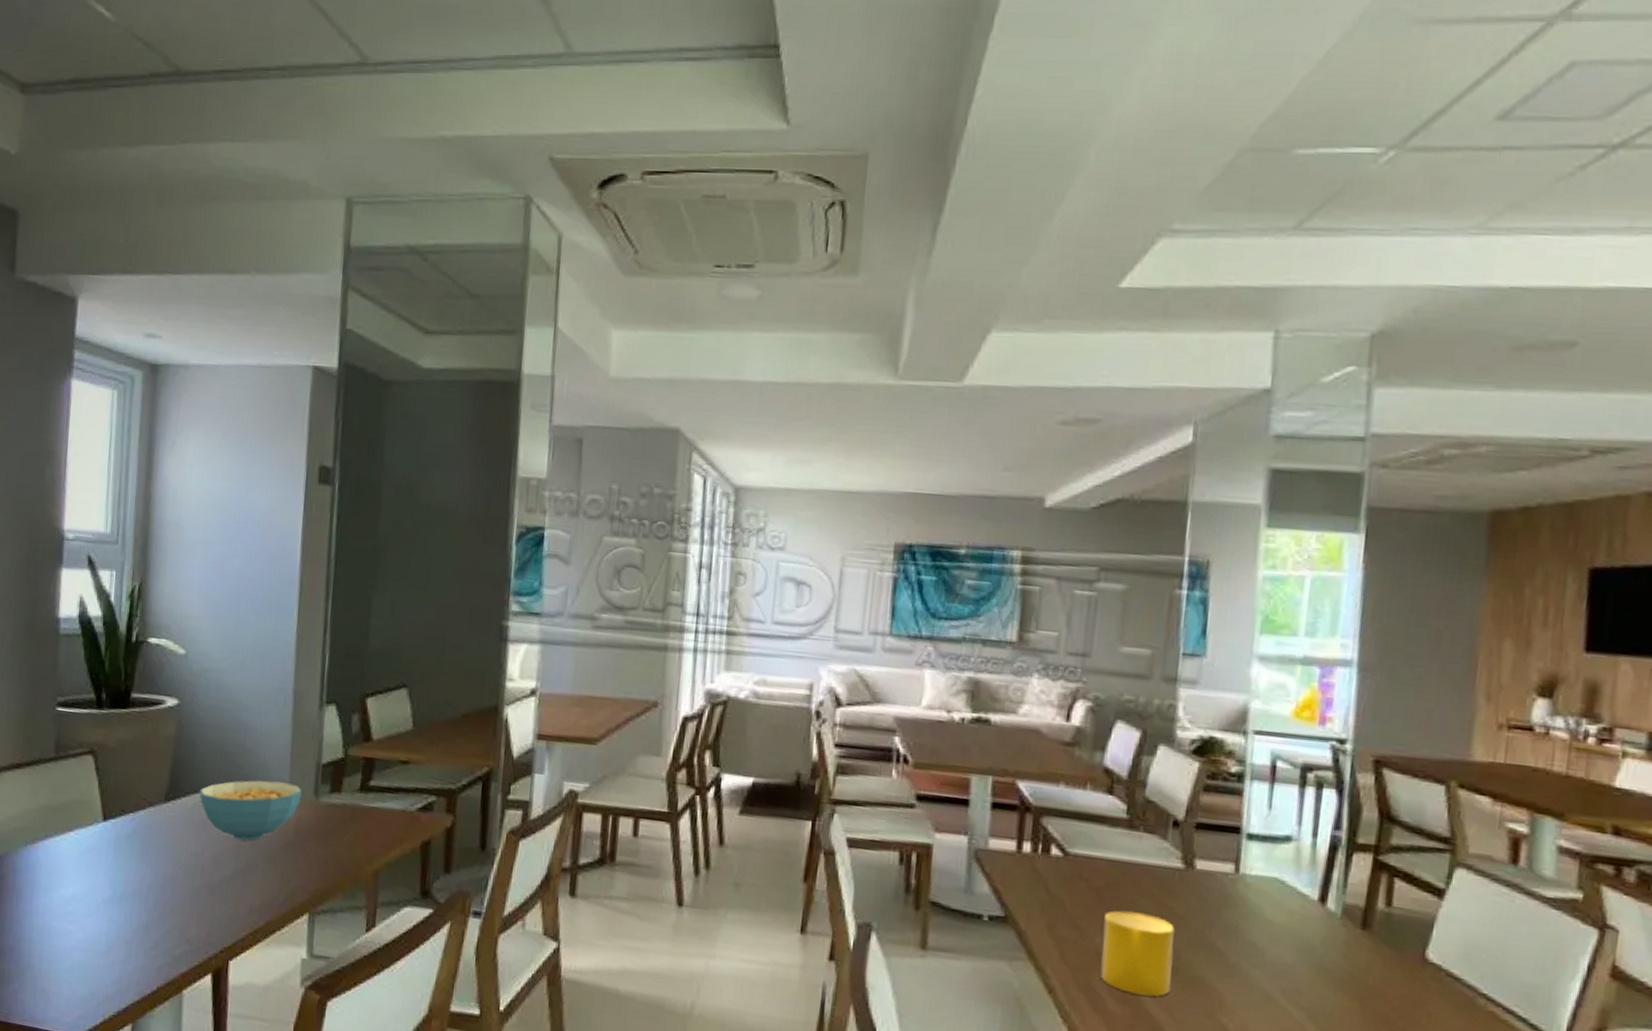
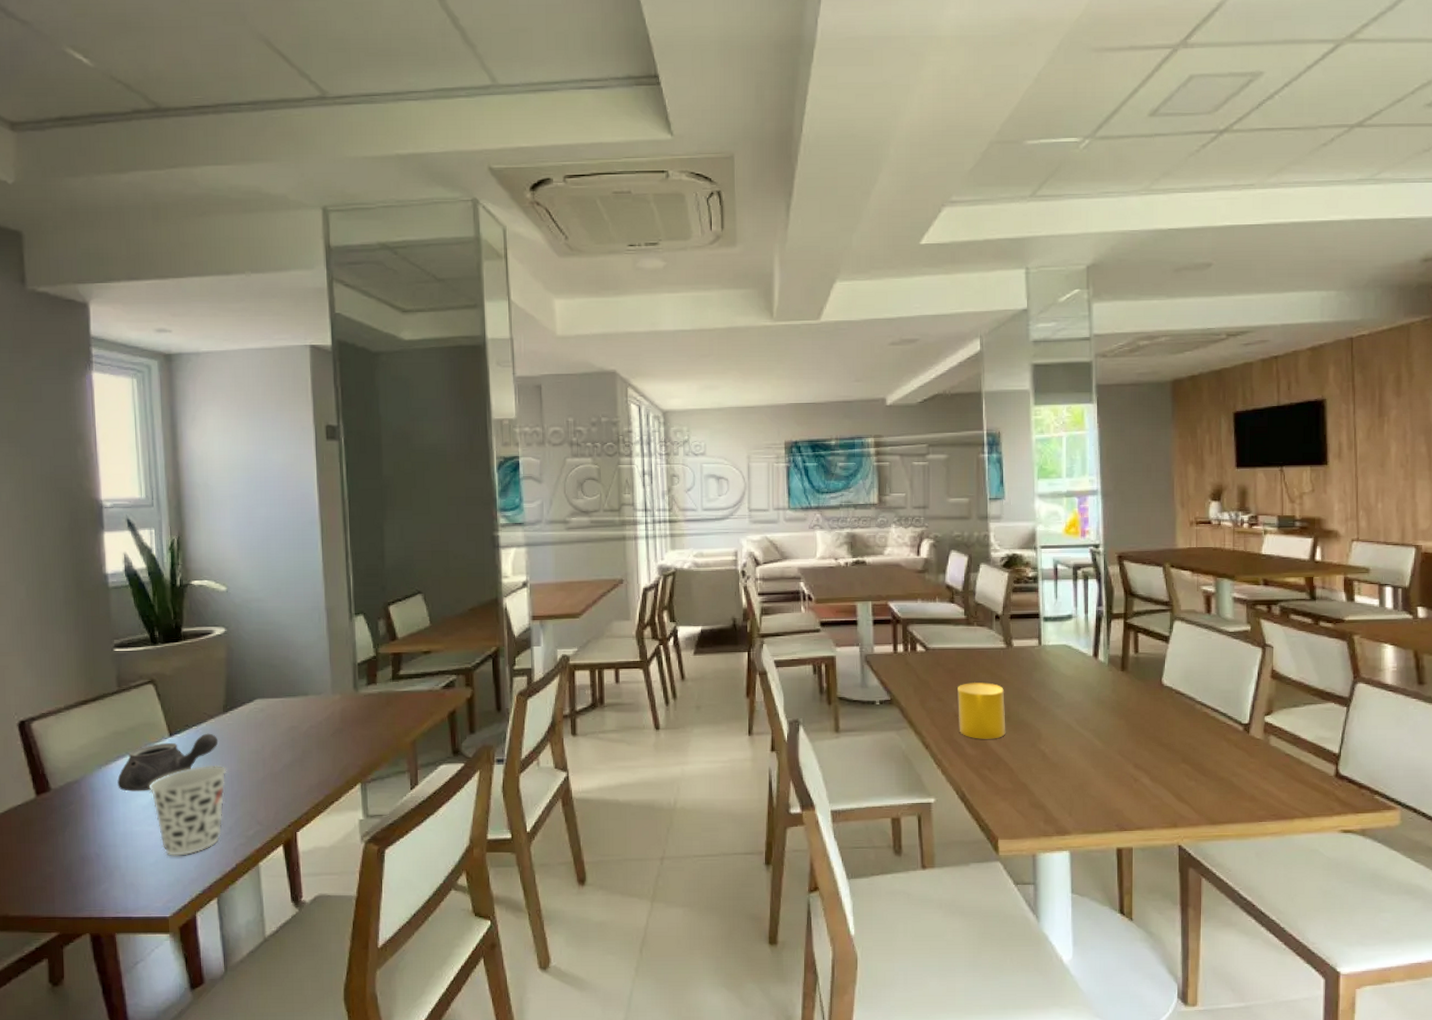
teapot: none [41,823,156,883] -> present [117,733,218,792]
cup: none [75,860,161,967] -> present [149,765,227,857]
cereal bowl: present [199,780,302,841] -> none [253,683,343,733]

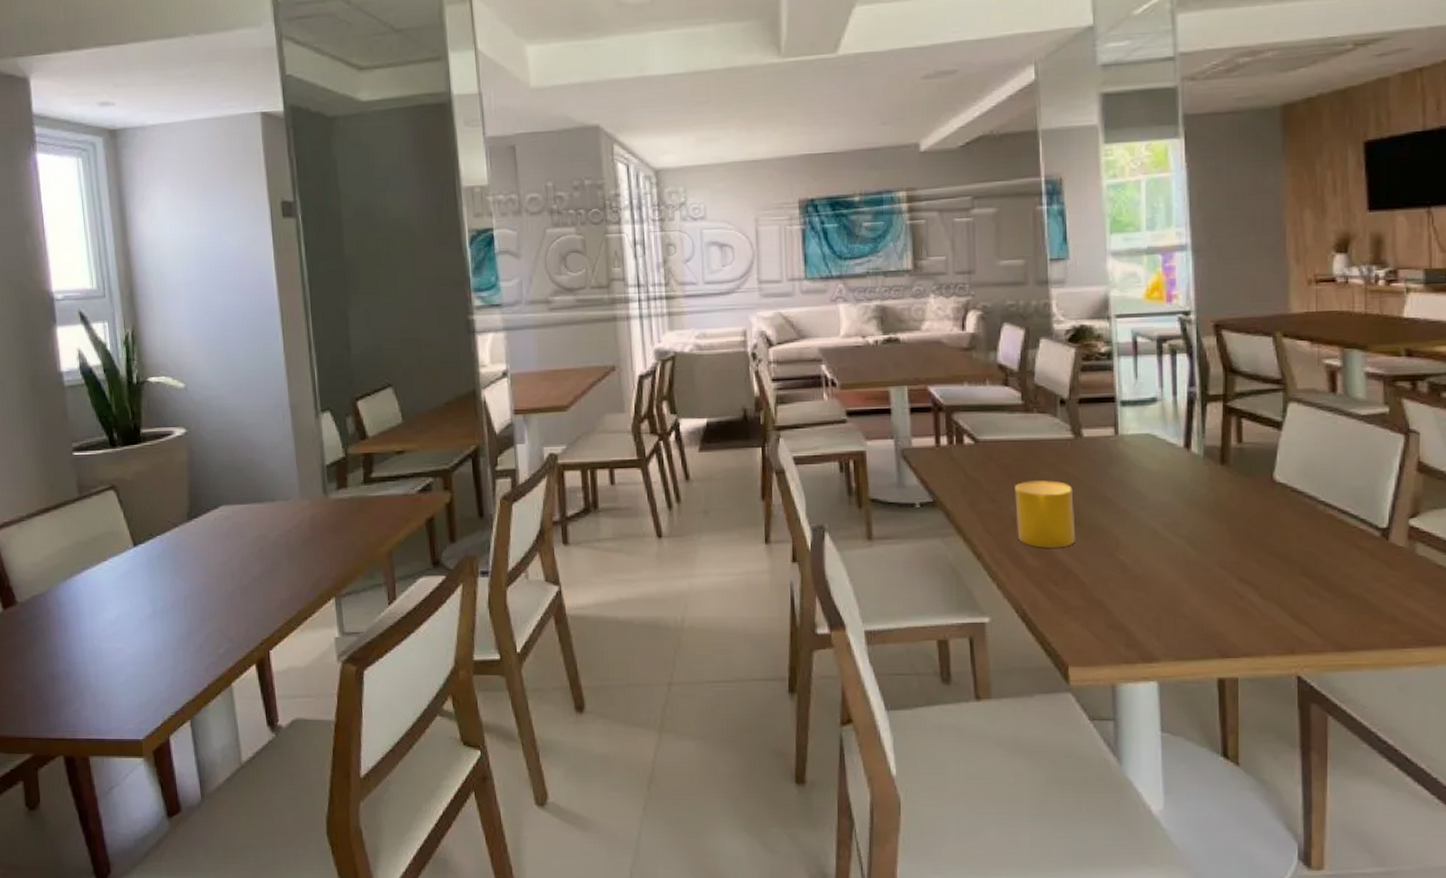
teapot: present [117,733,218,792] -> none [83,543,184,606]
cup: present [149,765,227,857] -> none [116,577,195,676]

